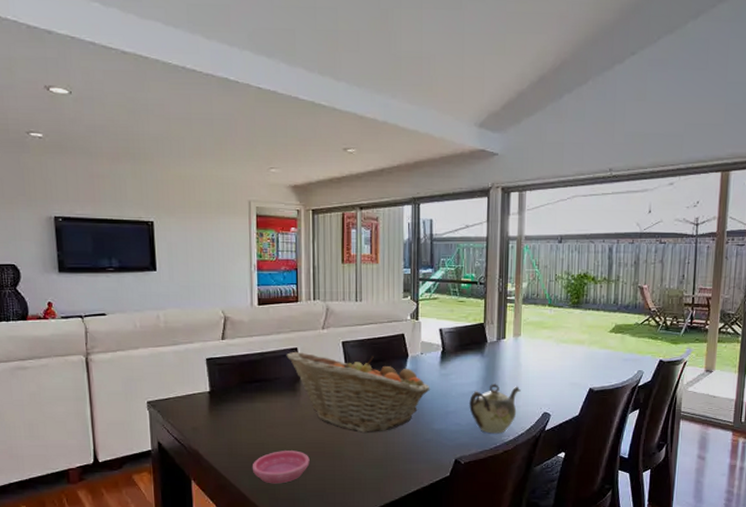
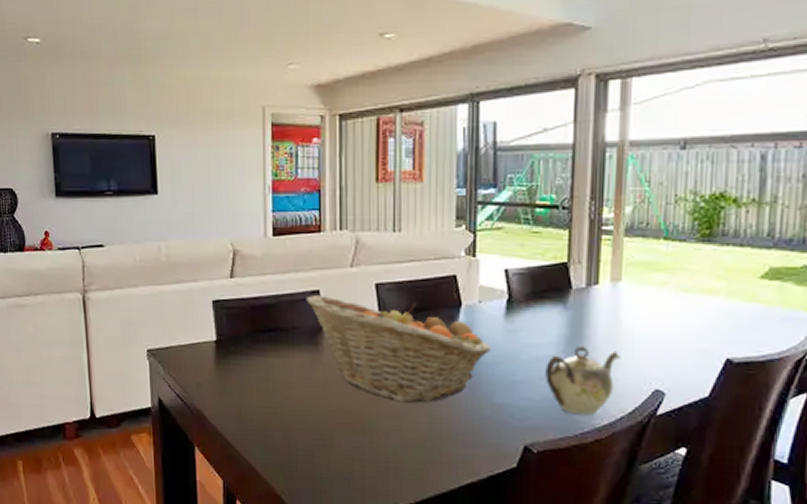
saucer: present [252,450,310,484] -> none [264,418,334,460]

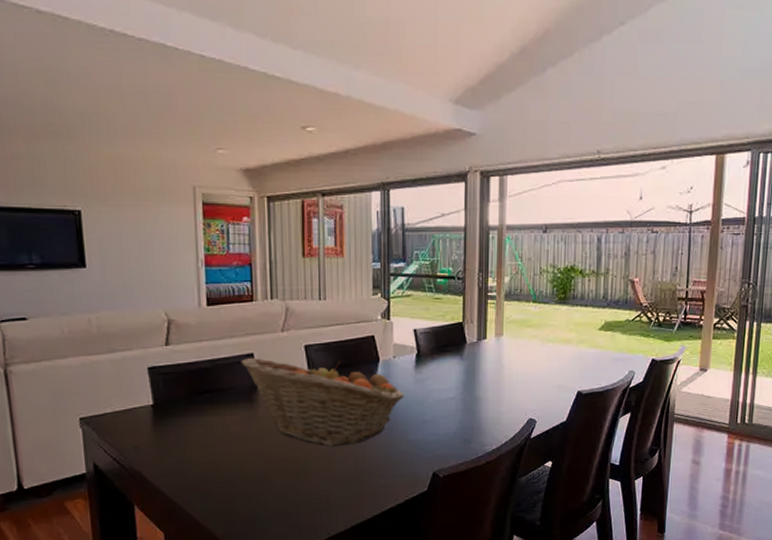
teapot: present [545,346,621,415] -> none [448,389,504,443]

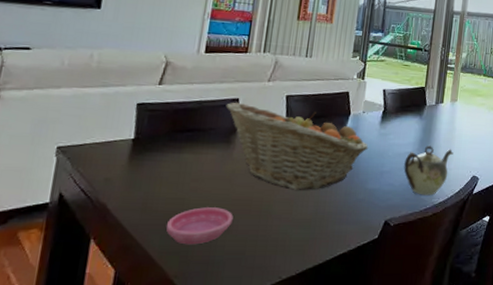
saucer: none [204,468,271,507] -> present [165,207,233,245]
teapot: none [448,389,504,443] -> present [404,146,453,196]

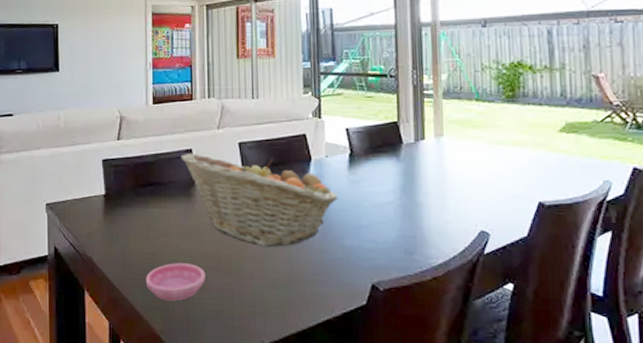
teapot: present [404,146,453,196] -> none [385,193,449,255]

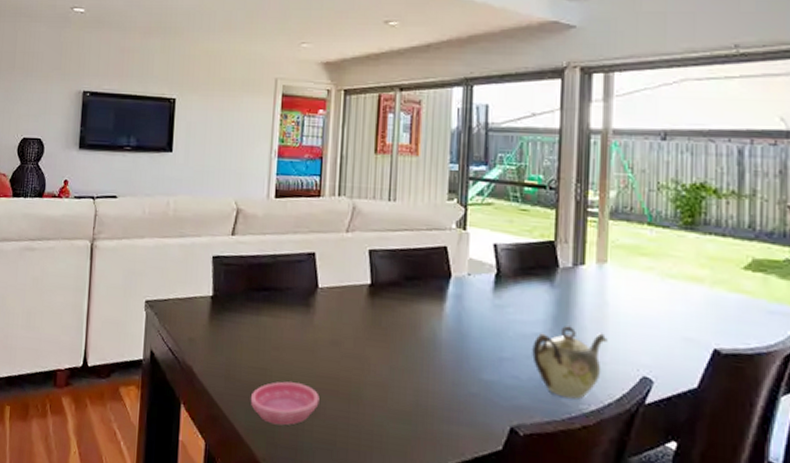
fruit basket: present [180,153,339,247] -> none [301,256,480,374]
teapot: none [385,193,449,255] -> present [532,326,608,399]

